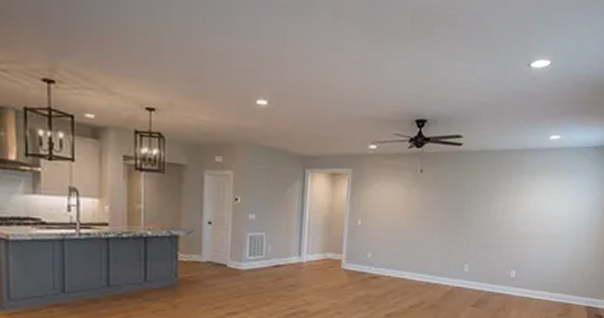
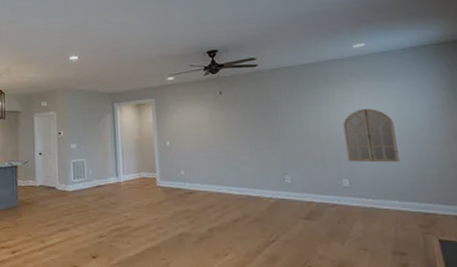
home mirror: none [519,203,564,257] -> present [343,108,400,163]

